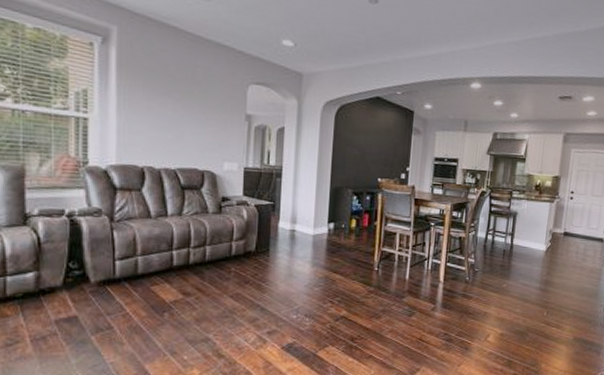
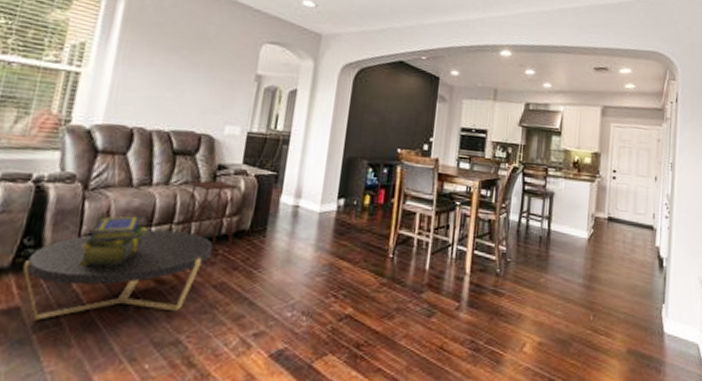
coffee table: none [73,253,227,326] -> present [22,229,214,320]
stack of books: none [118,242,168,283] -> present [78,215,146,266]
side table: none [197,211,243,271] -> present [180,181,237,254]

